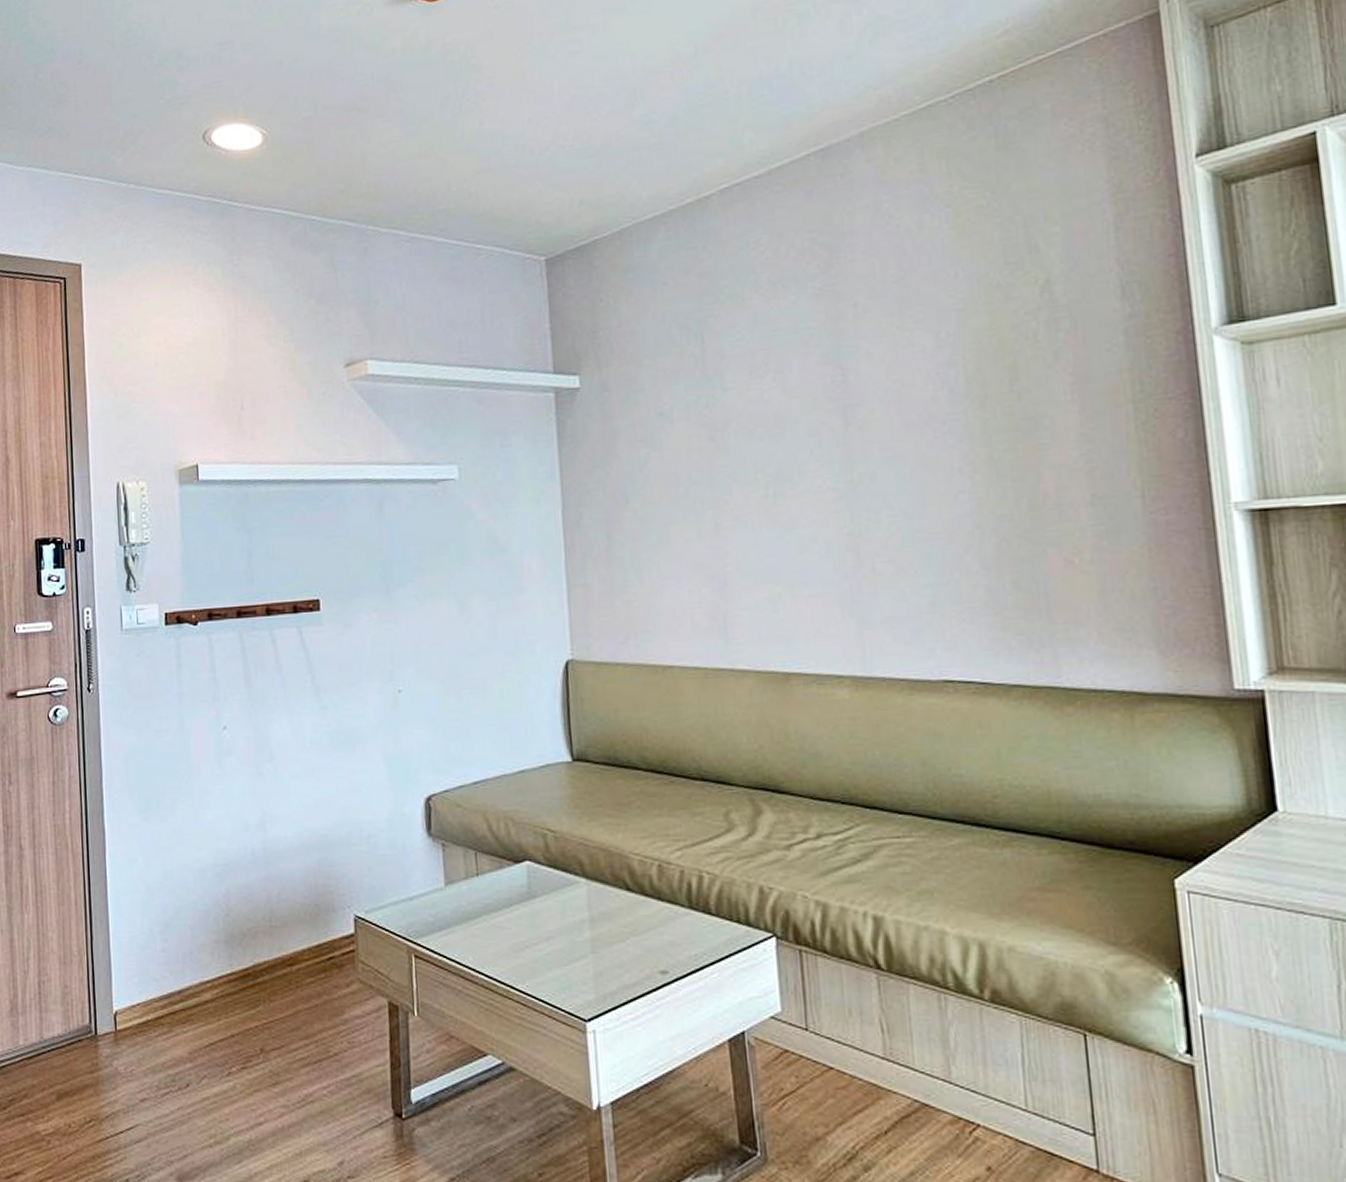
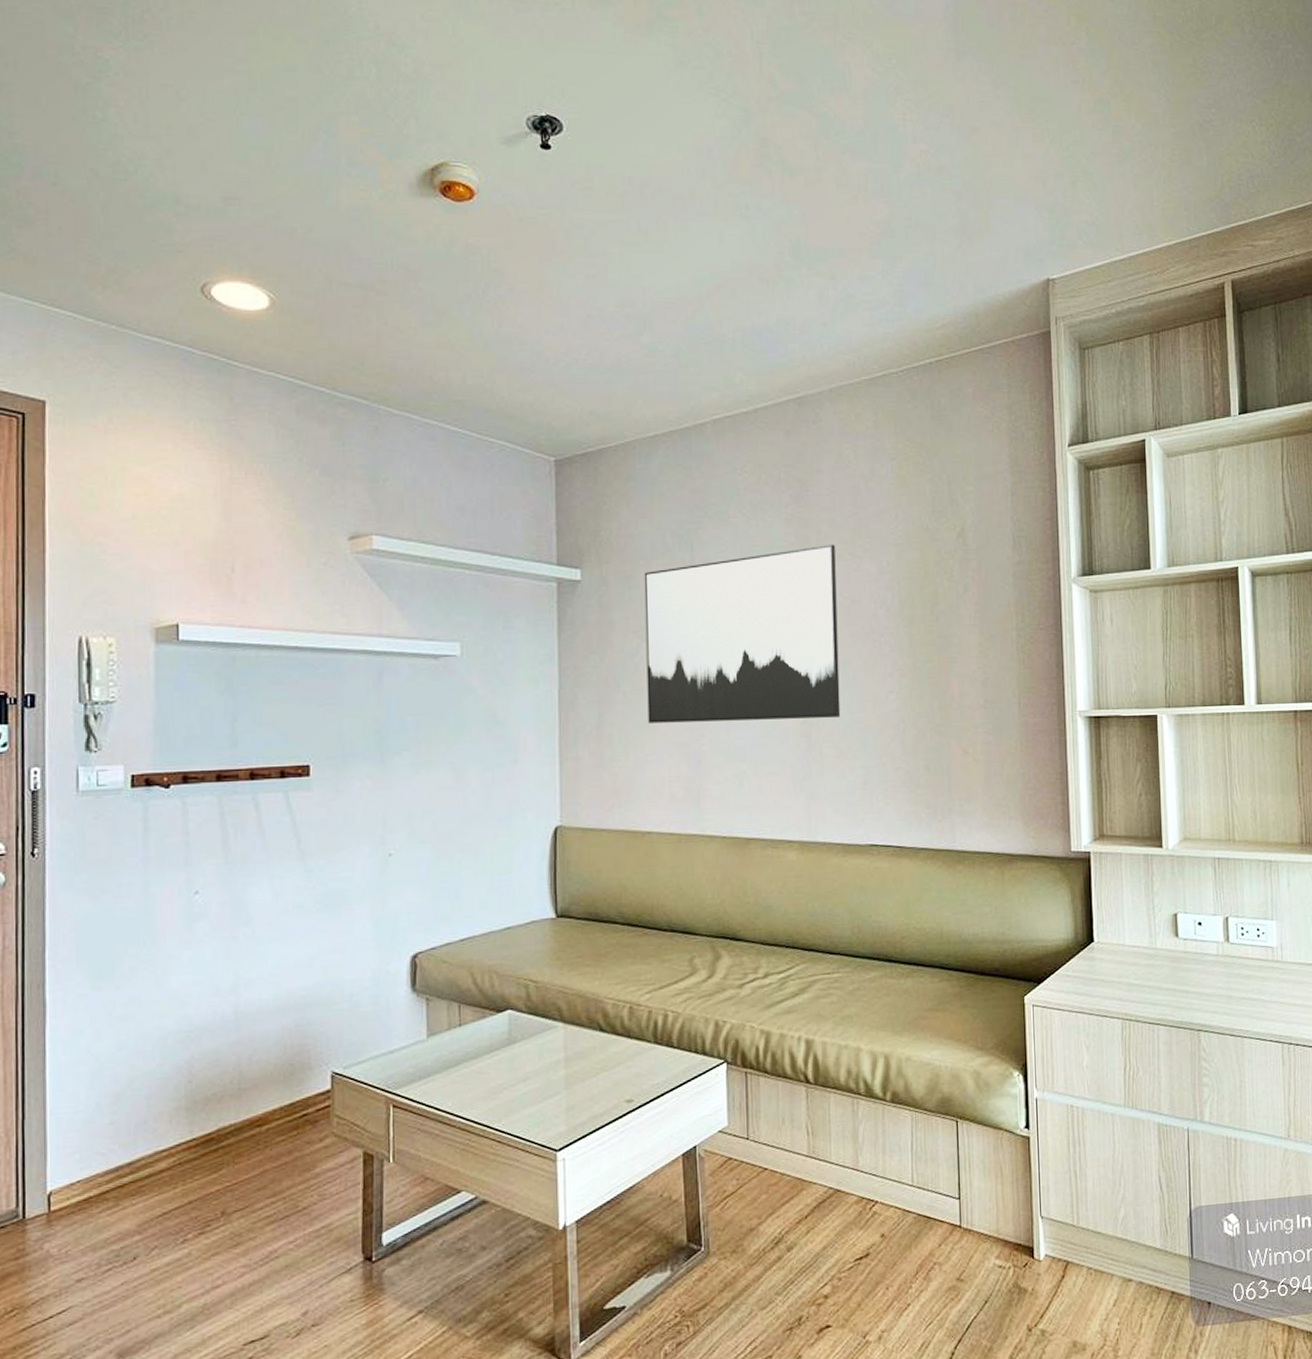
wall art: none [649,317,896,543] -> present [644,544,841,723]

